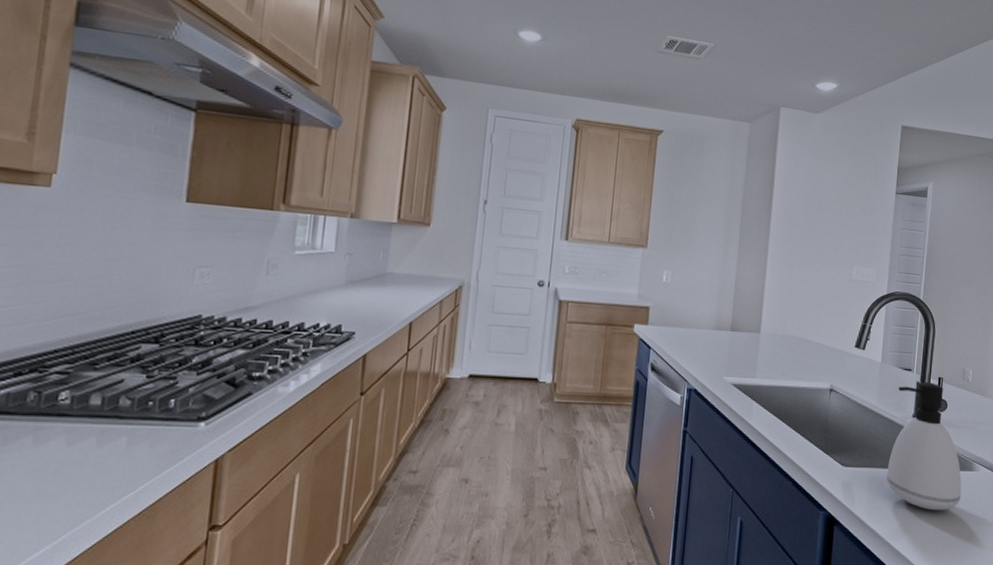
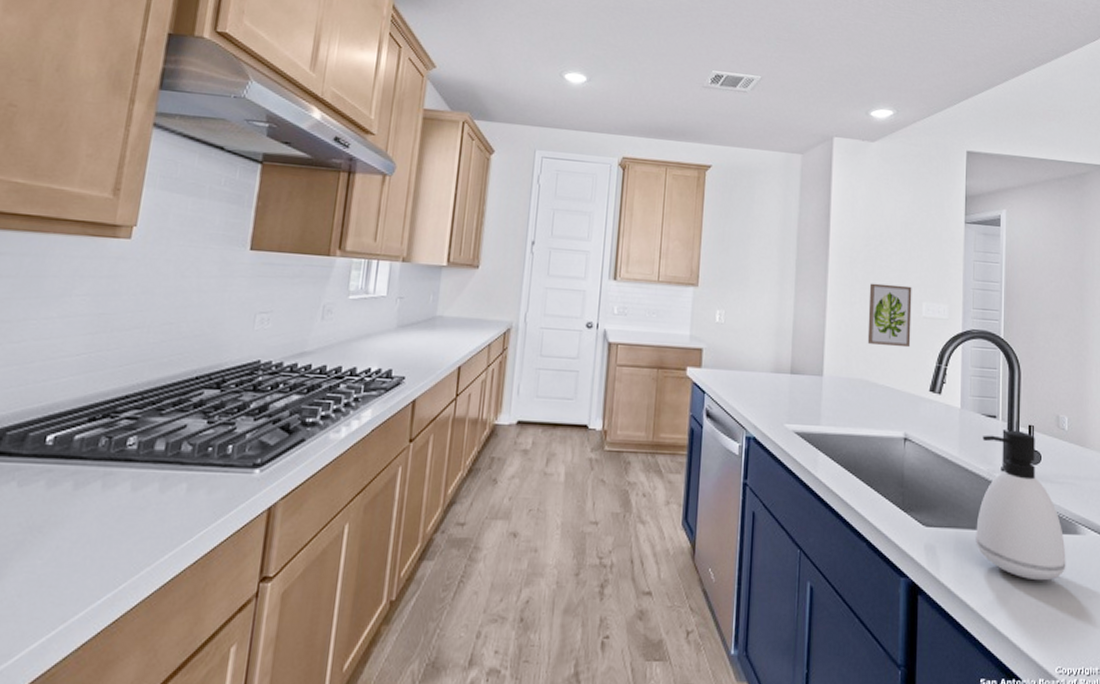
wall art: none [802,247,845,308] -> present [867,283,912,348]

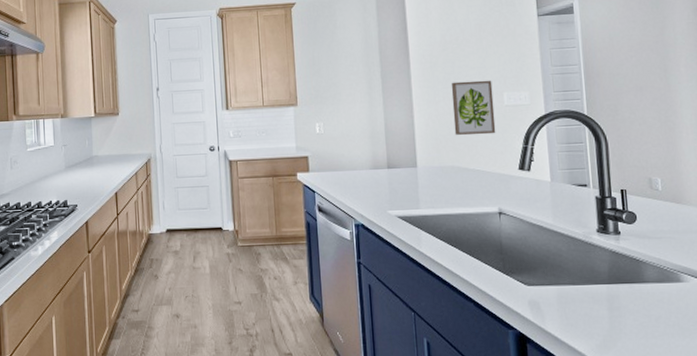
soap dispenser: present [976,430,1066,581] -> none [575,195,672,325]

